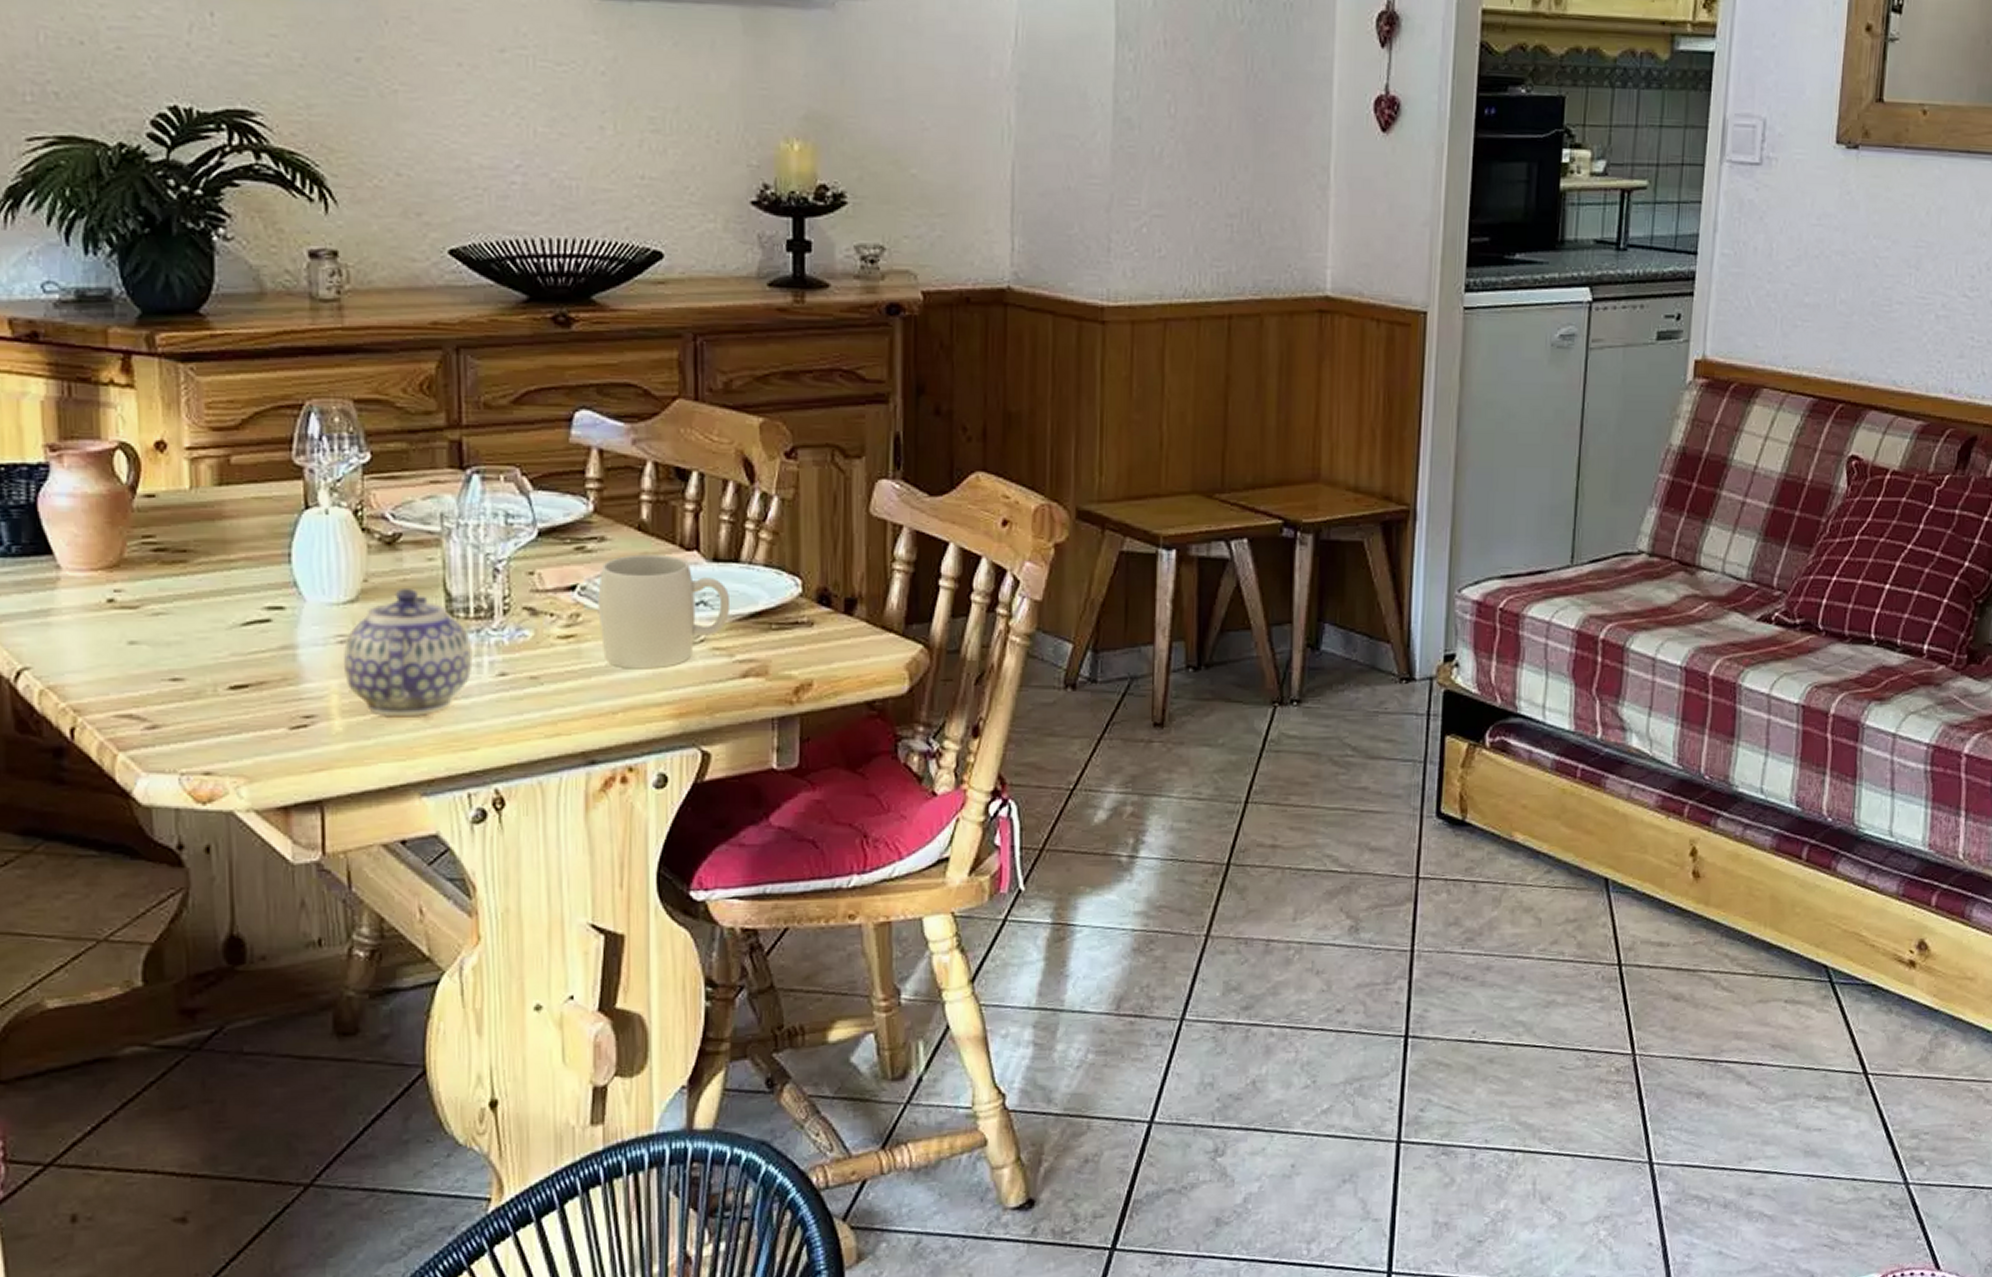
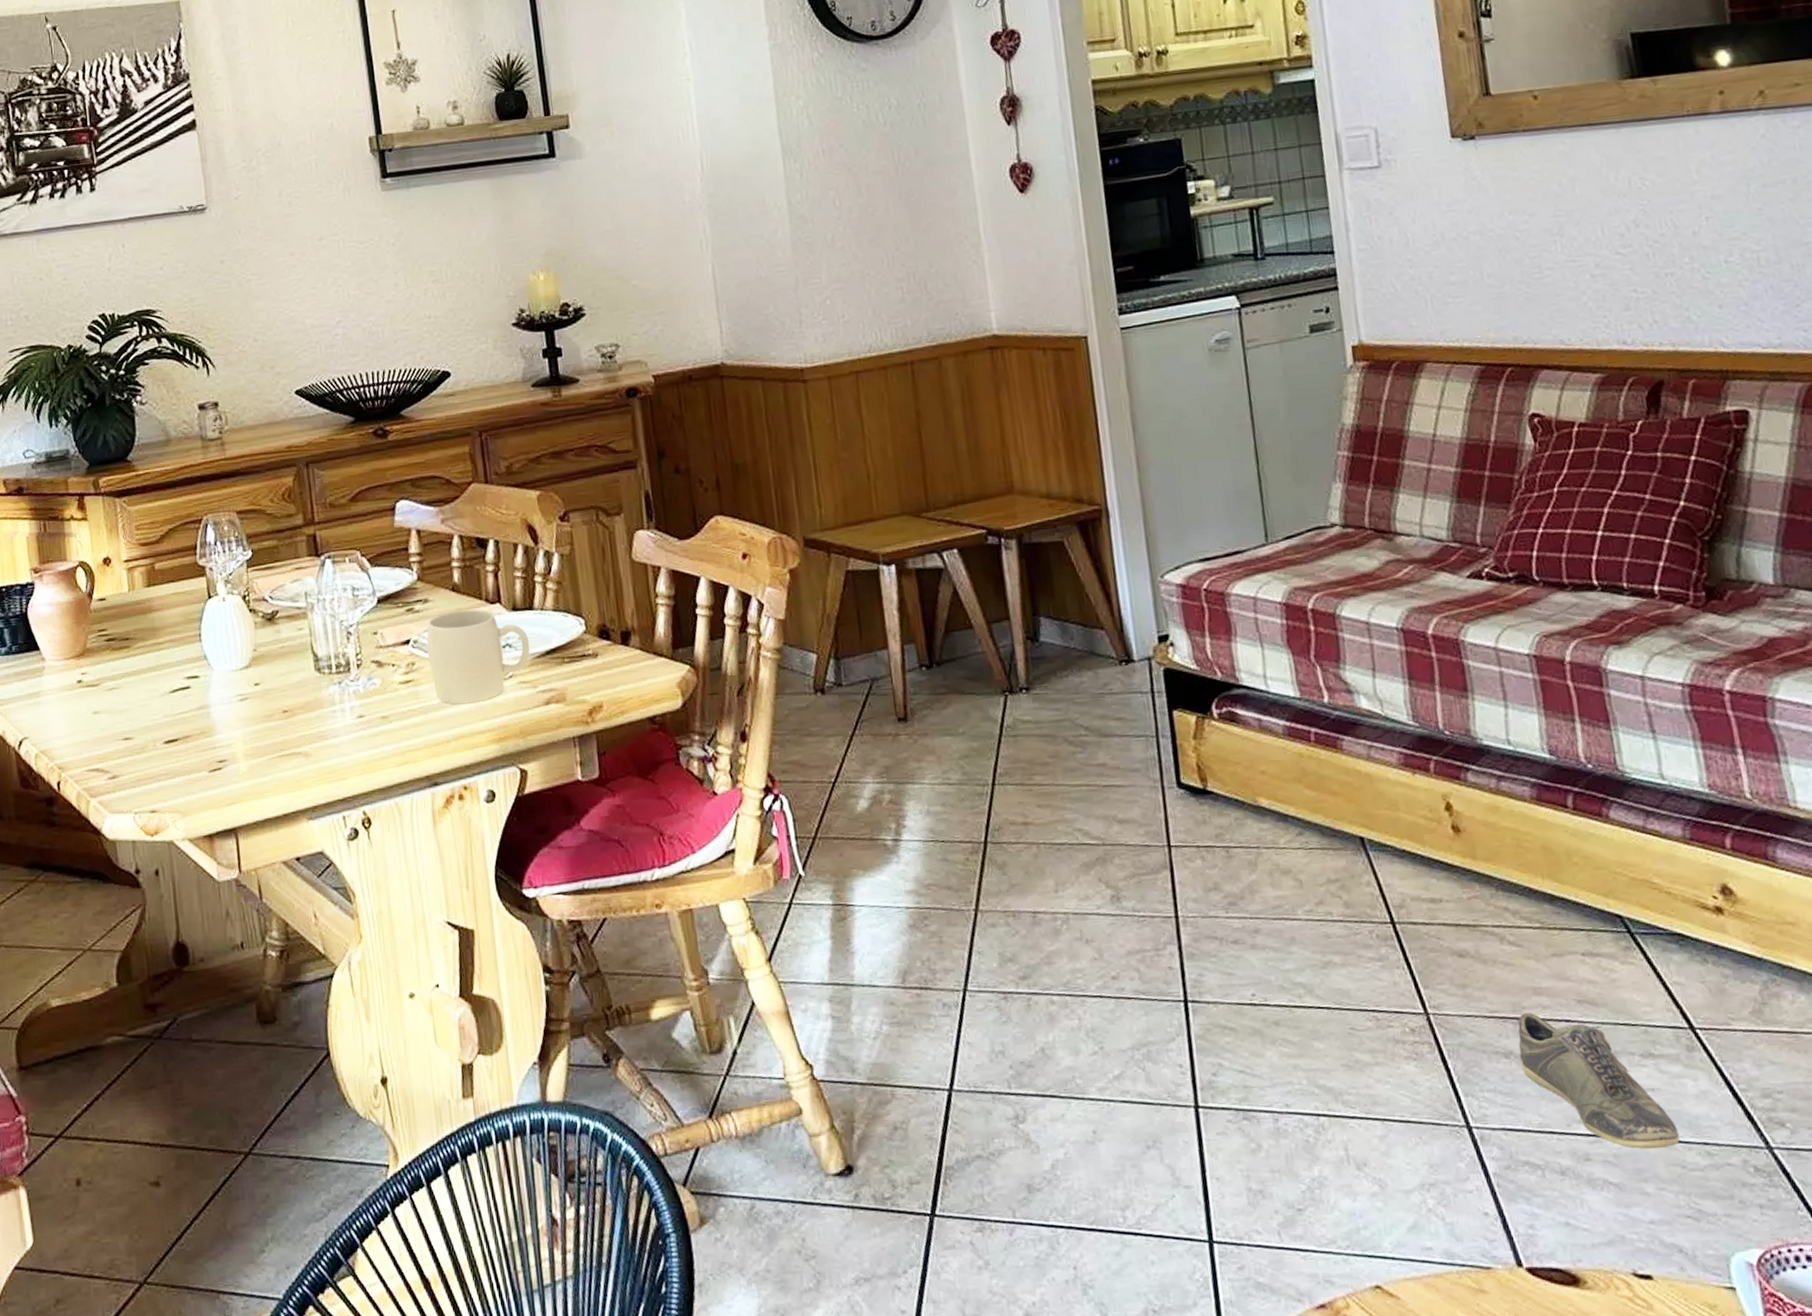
teapot: present [343,587,473,716] -> none [243,652,338,757]
shoe: none [1709,1056,1833,1185] -> present [1517,1013,1680,1150]

